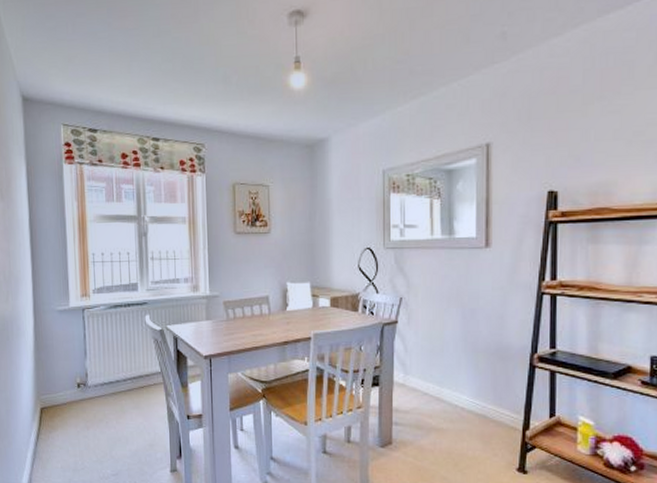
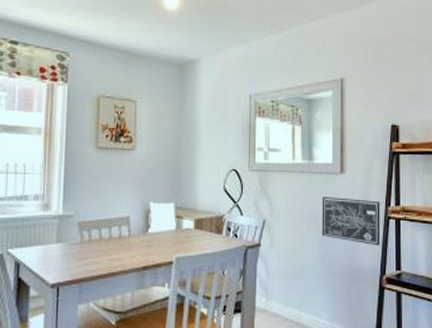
wall art: none [463,272,533,323] -> present [321,196,380,246]

